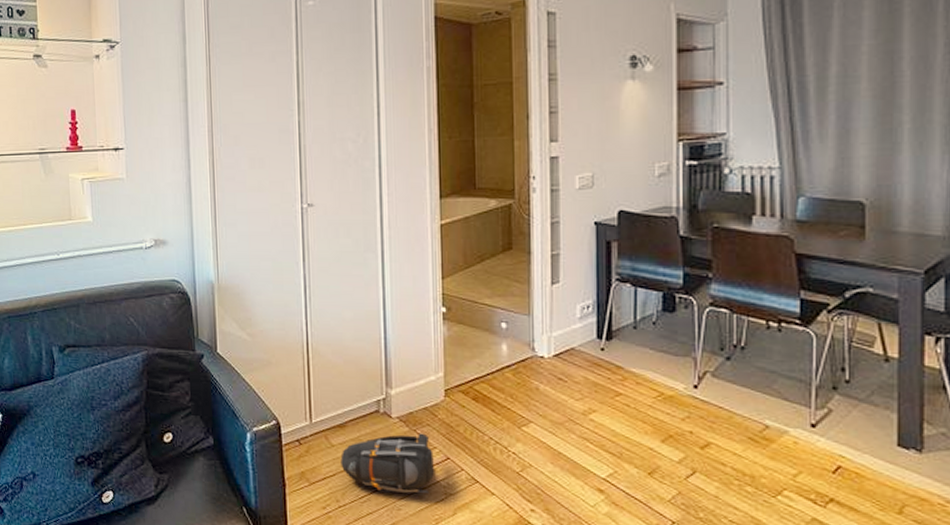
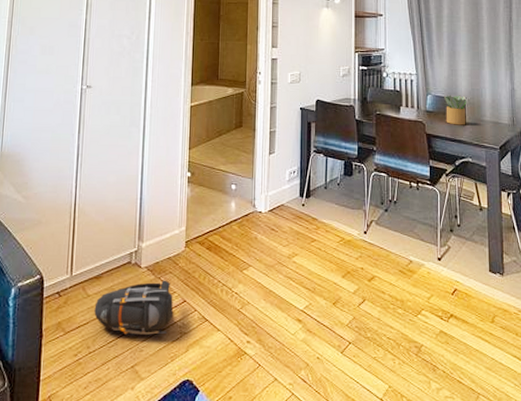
potted plant: none [826,195,868,240] -> present [443,94,467,125]

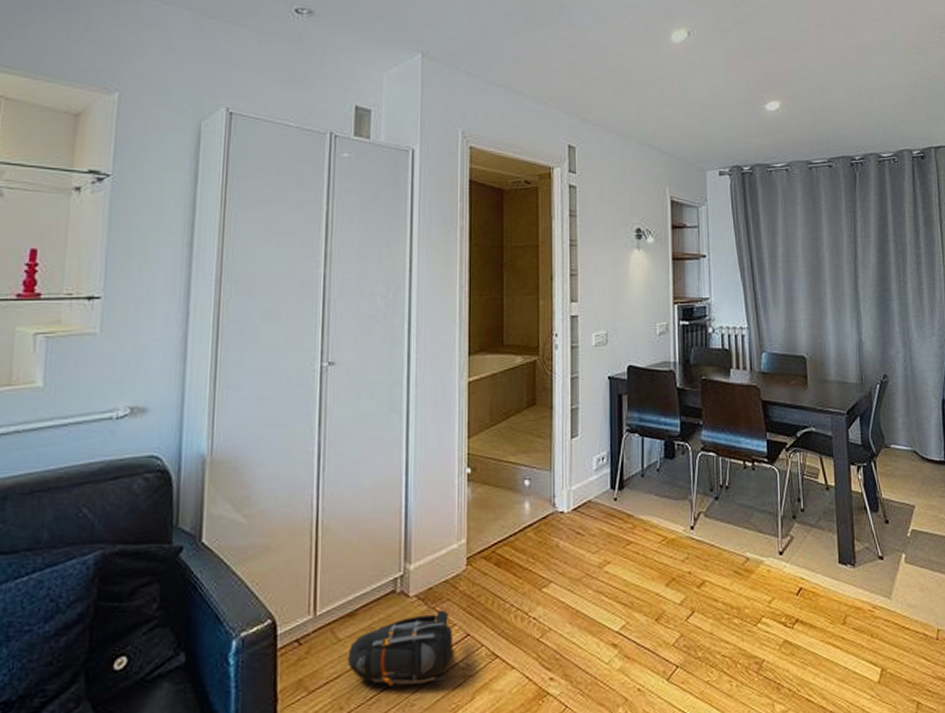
potted plant: present [443,94,467,125] -> none [780,351,808,388]

